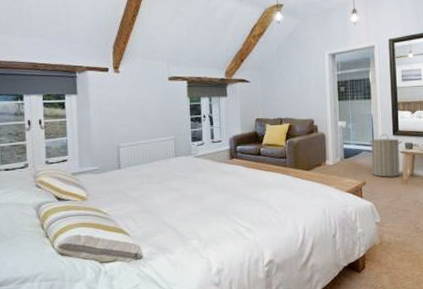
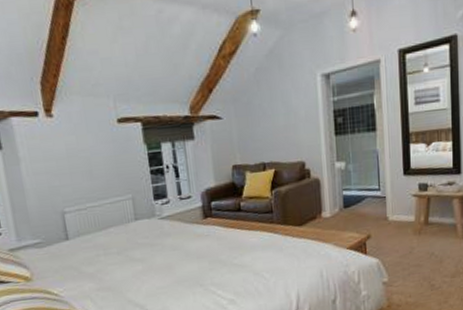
laundry hamper: present [368,133,403,177] -> none [373,173,415,228]

